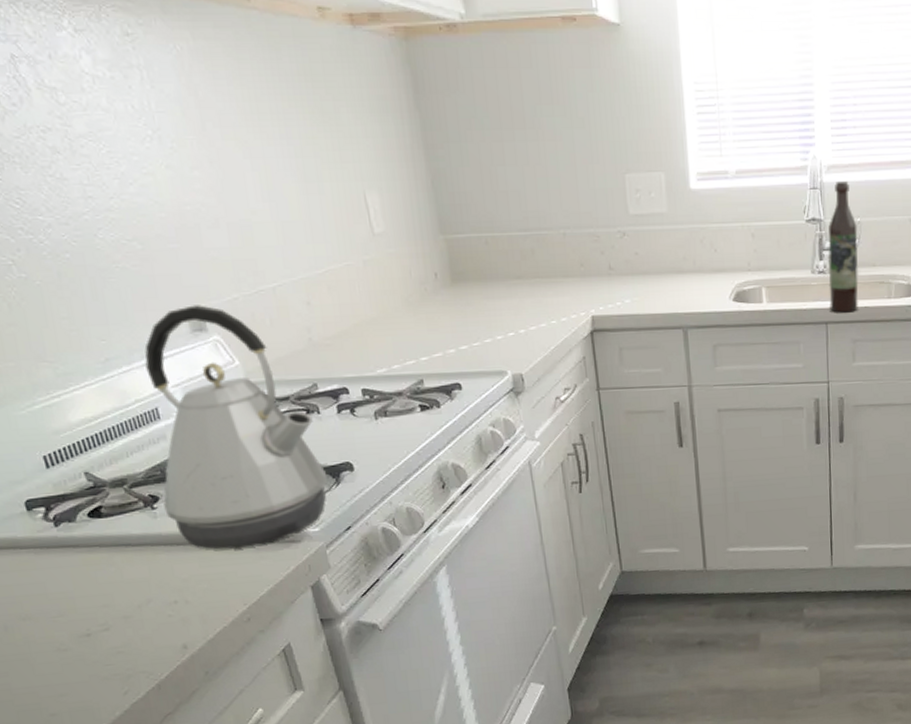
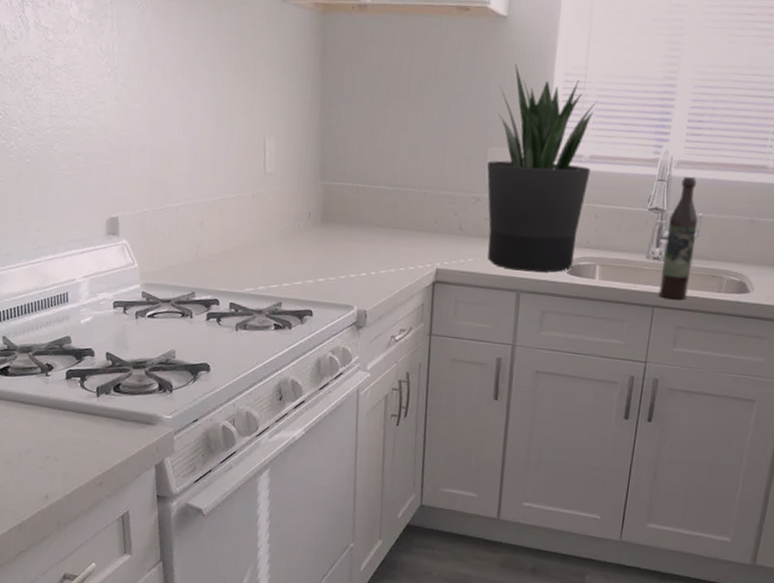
kettle: present [144,305,328,549] -> none [55,212,188,422]
planter: none [625,77,739,306] -> present [487,64,597,272]

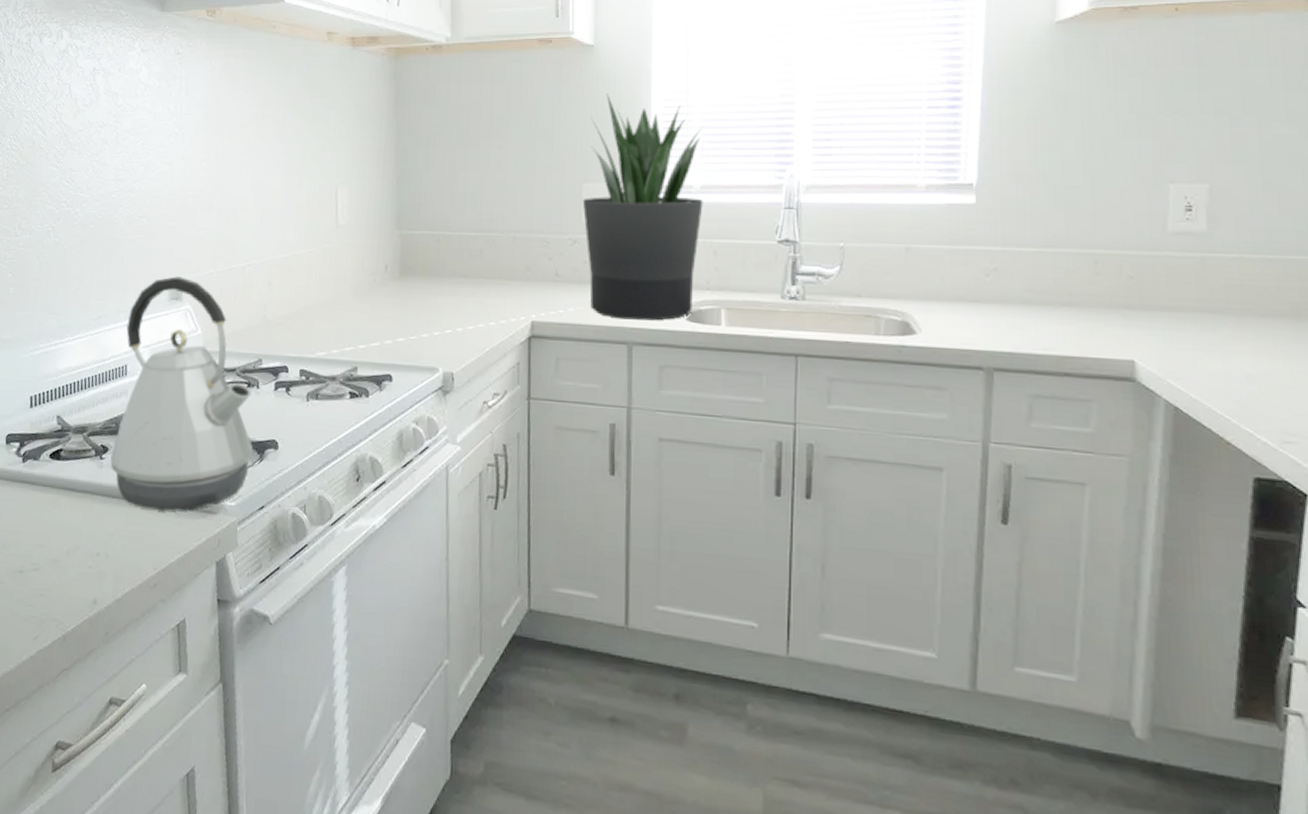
kettle: none [55,212,188,422] -> present [110,276,254,512]
wine bottle: present [658,176,699,300] -> none [801,201,840,346]

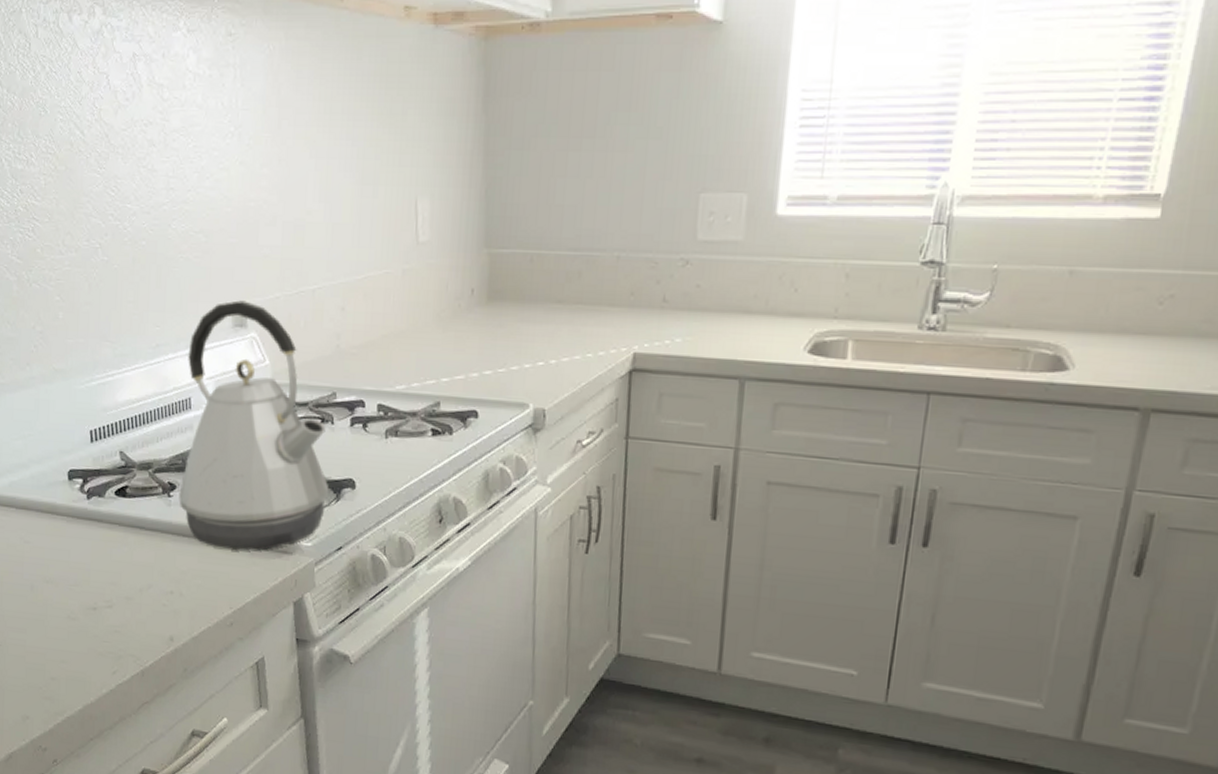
planter: present [582,93,703,321] -> none [698,83,846,353]

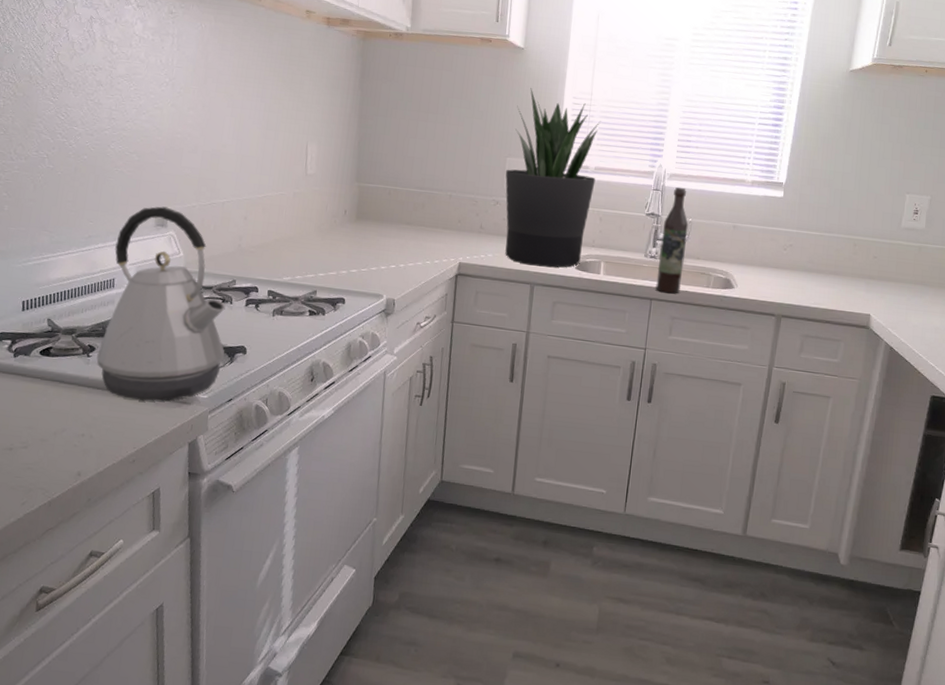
planter: none [698,83,846,353] -> present [505,88,601,268]
wine bottle: none [936,215,992,383] -> present [655,186,689,294]

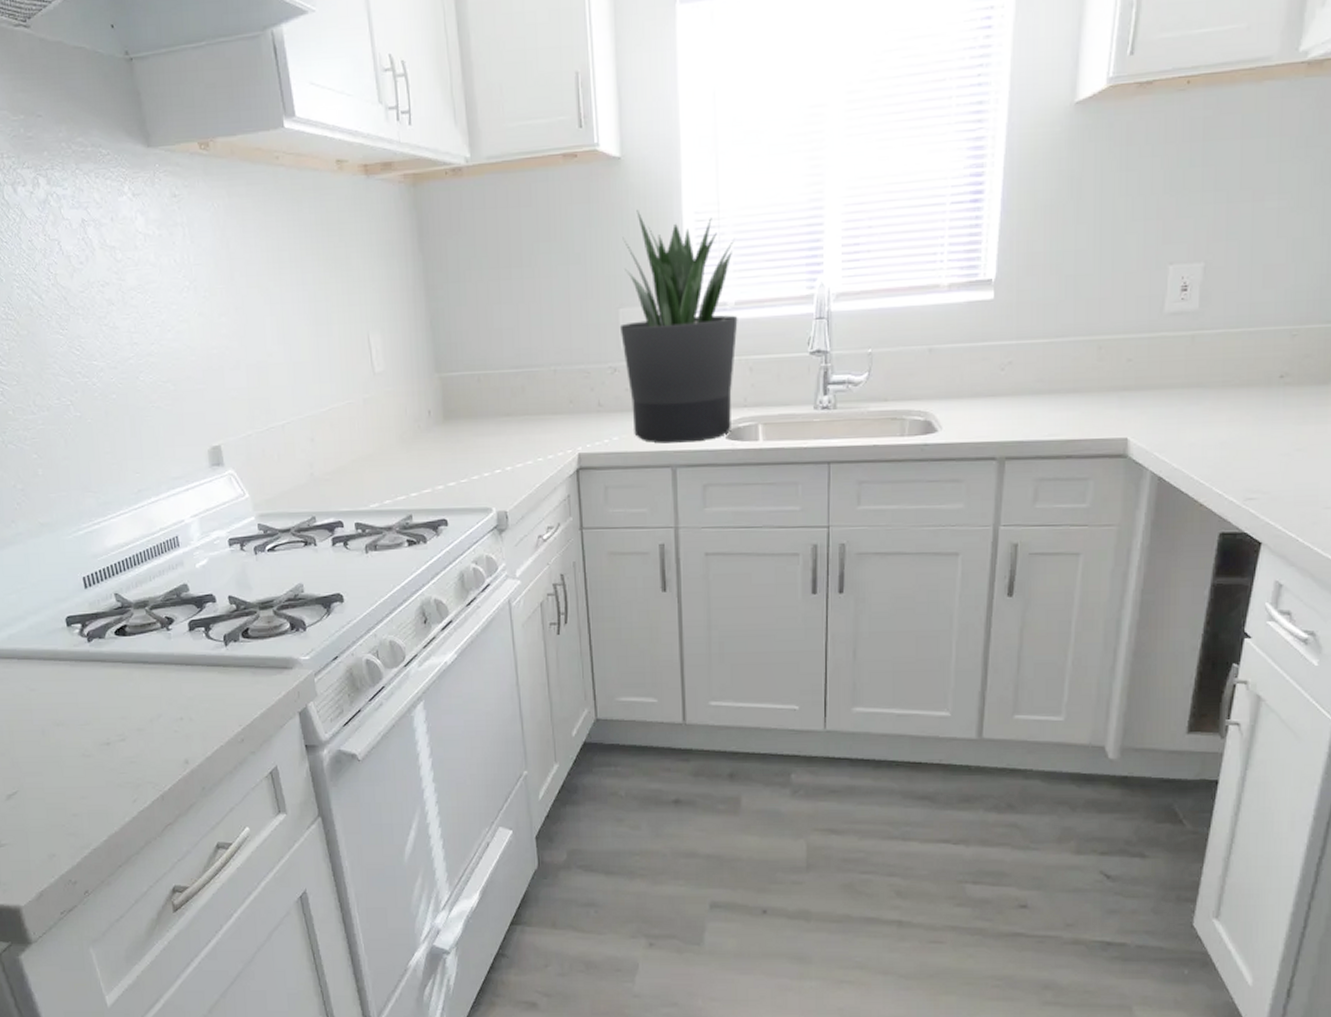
kettle: present [96,206,226,401] -> none [170,441,320,673]
wine bottle: present [655,186,689,294] -> none [832,308,868,452]

